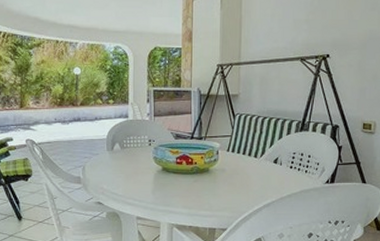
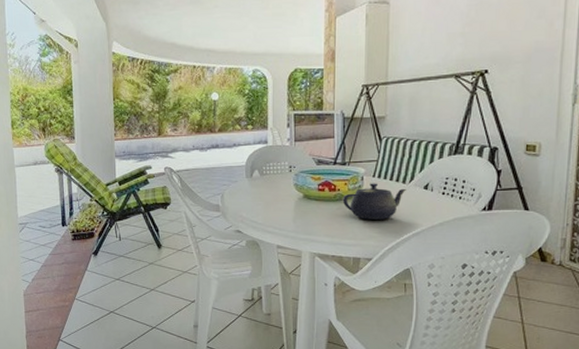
teapot: none [199,157,258,192] -> present [342,183,406,220]

